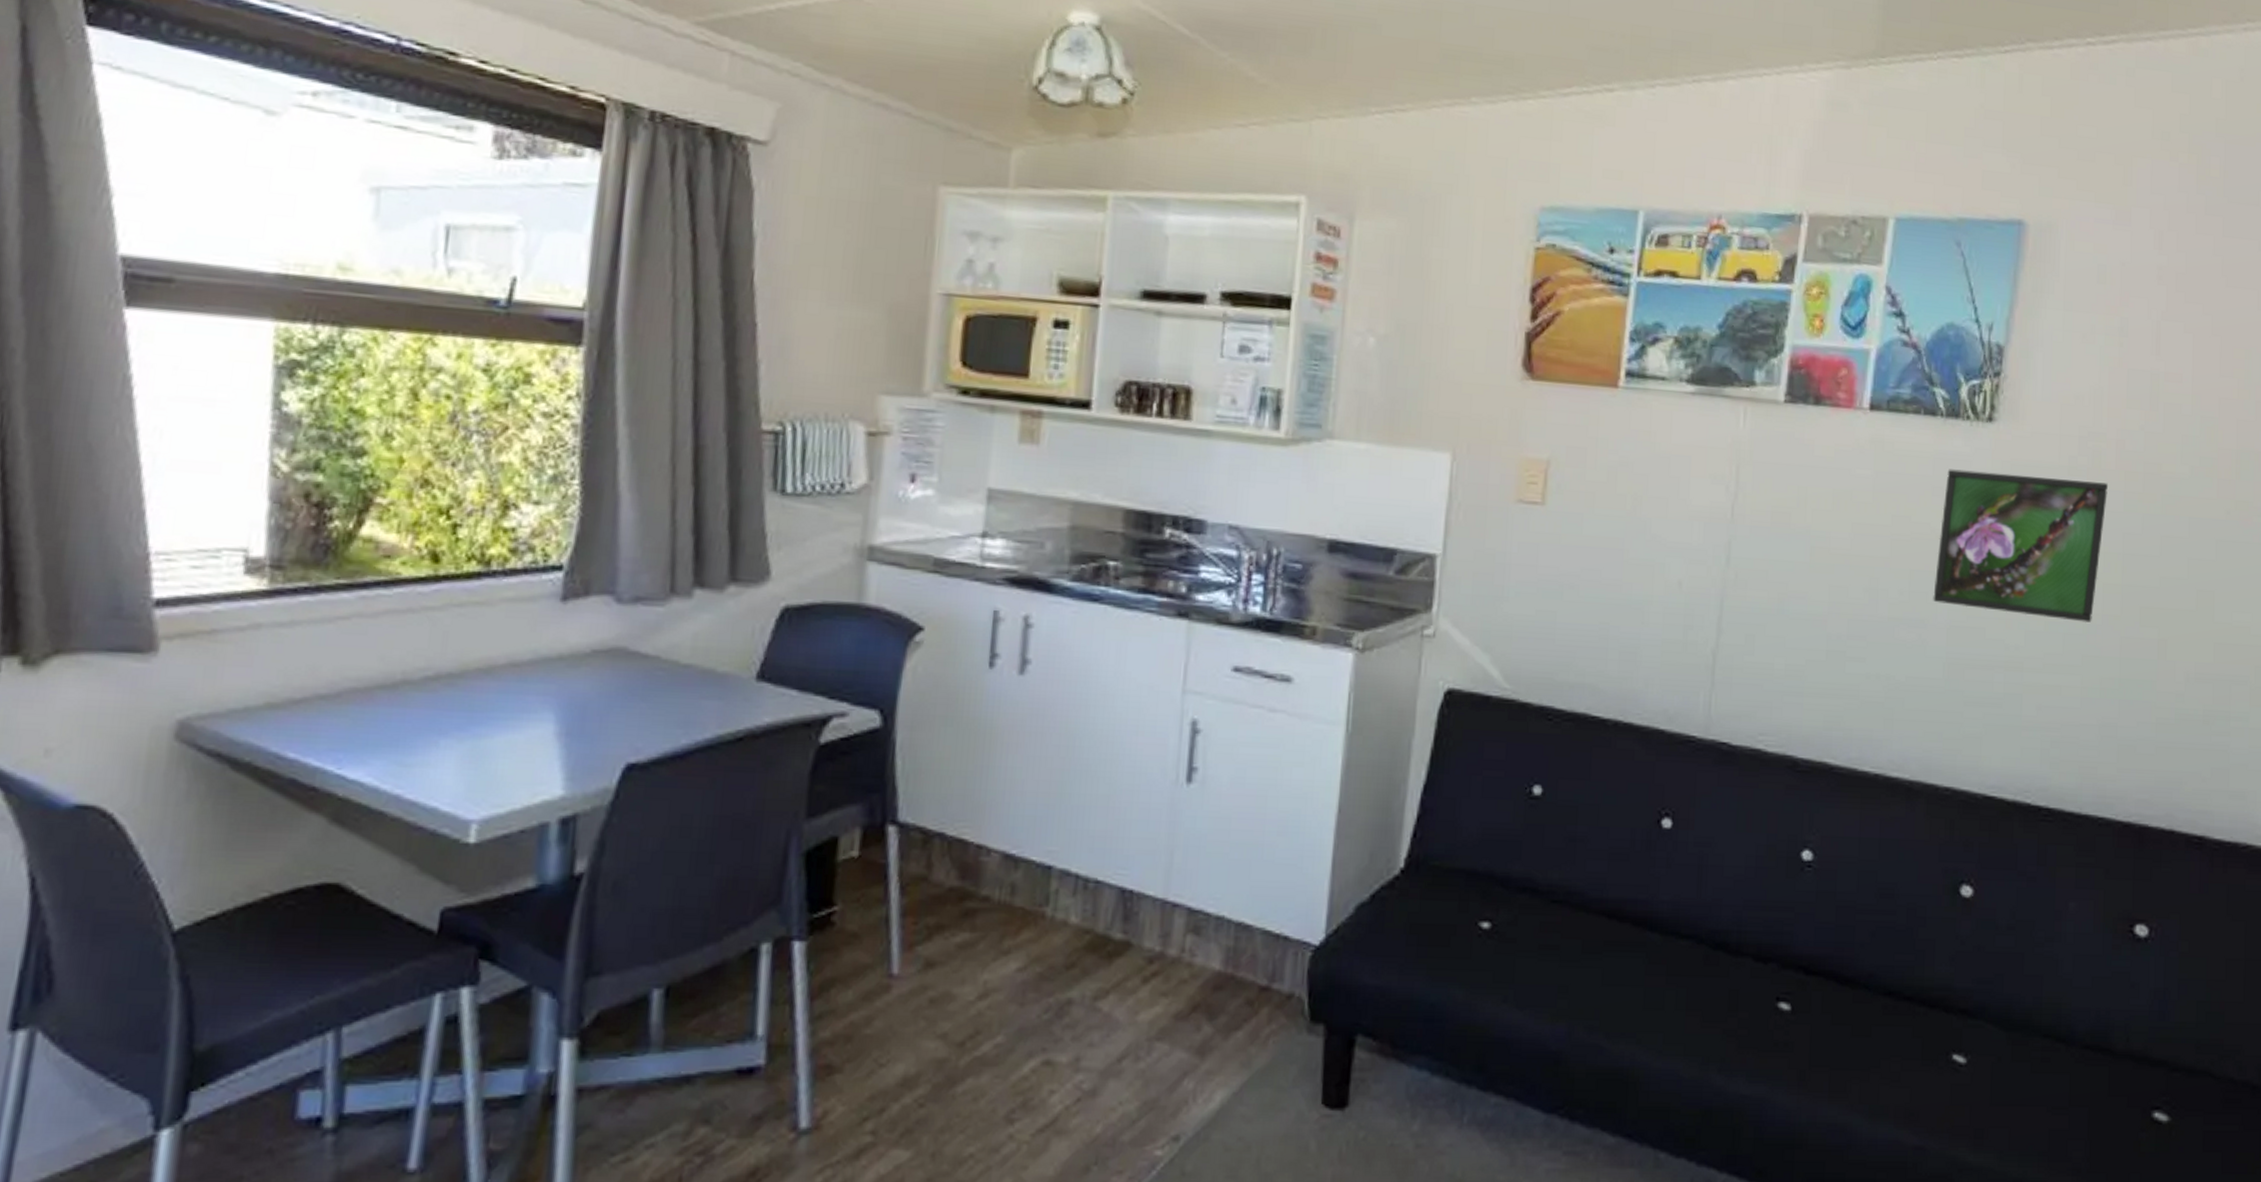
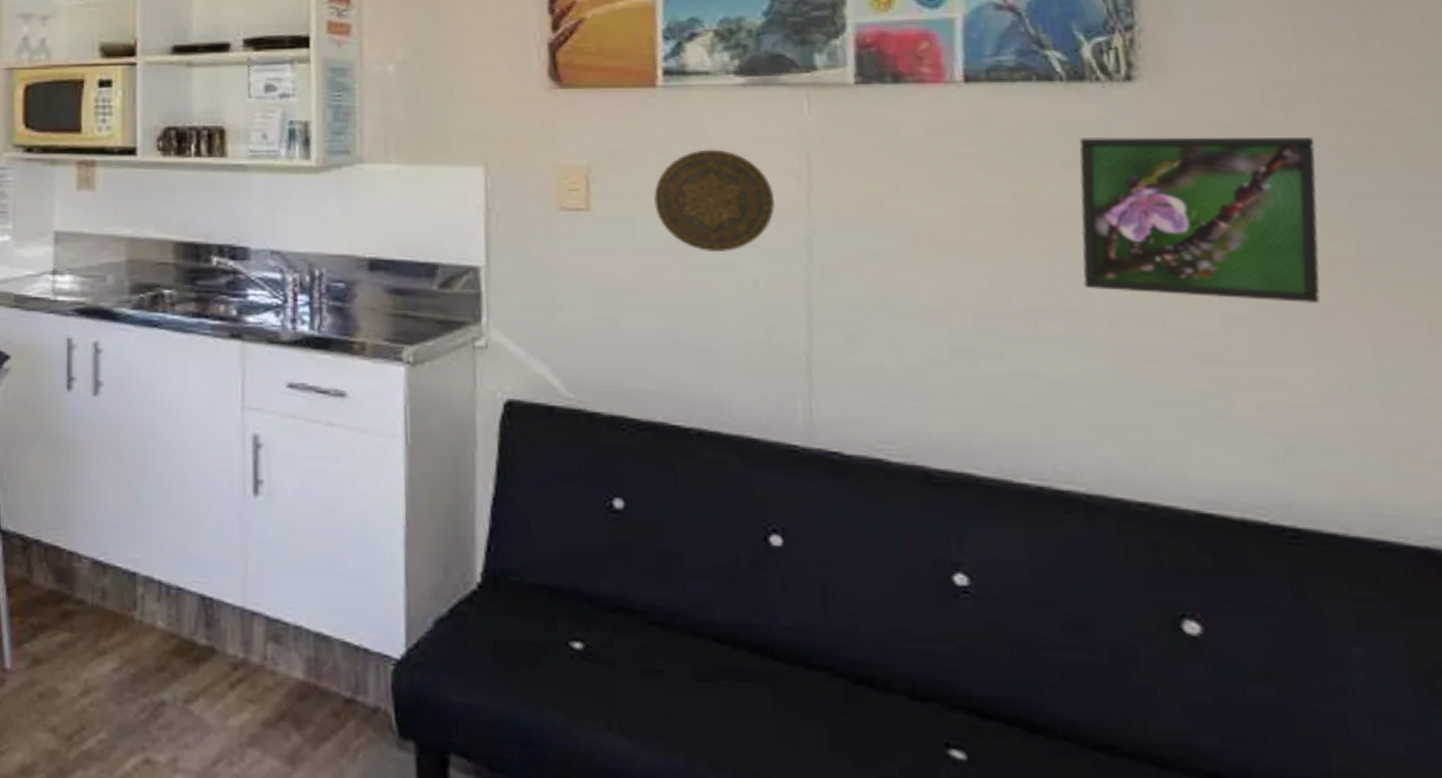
decorative plate: none [1603,452,1706,553] -> present [654,149,776,252]

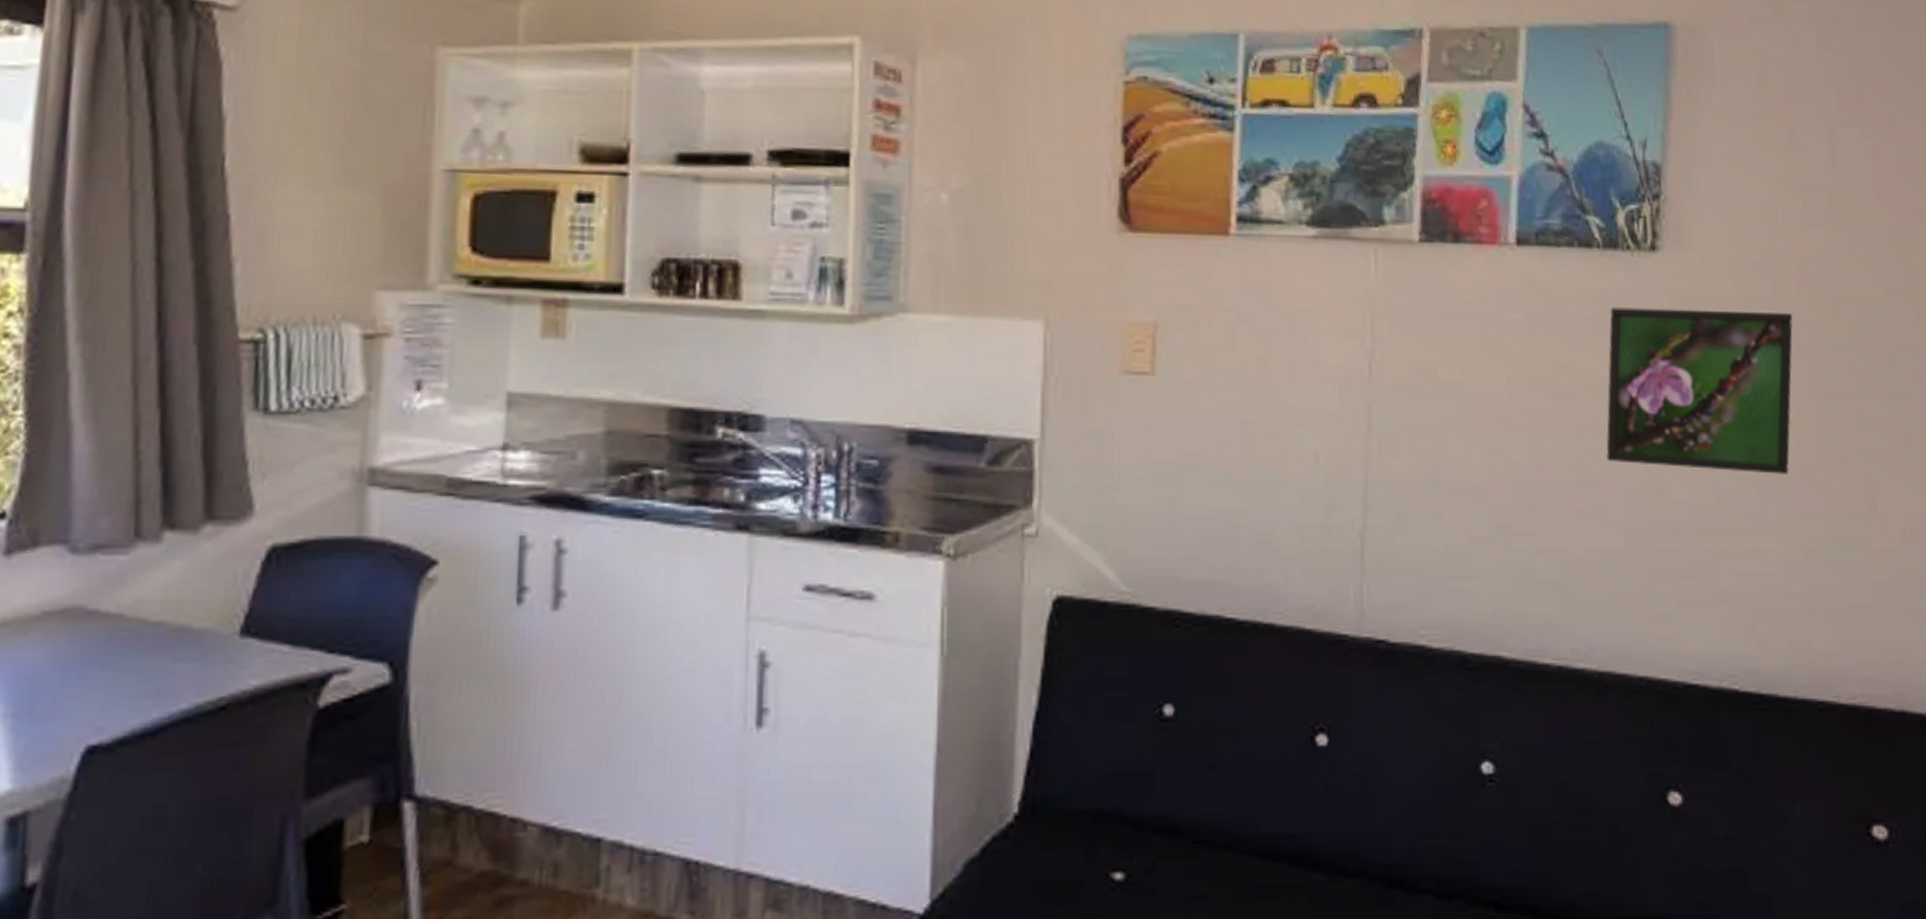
decorative plate: present [654,149,776,252] -> none [1221,307,1340,423]

